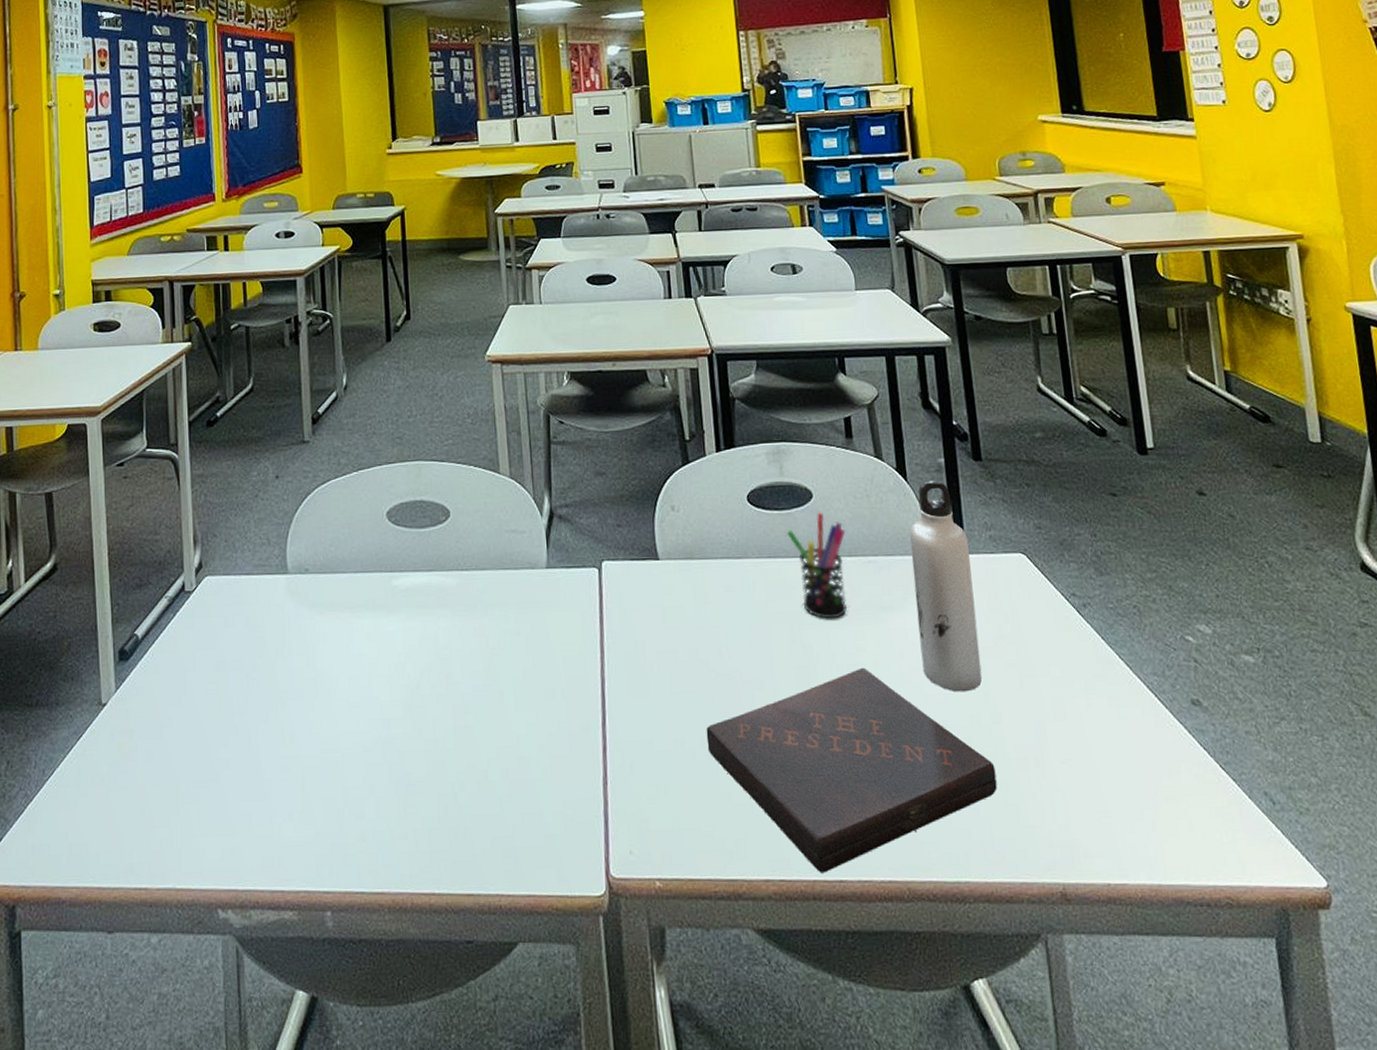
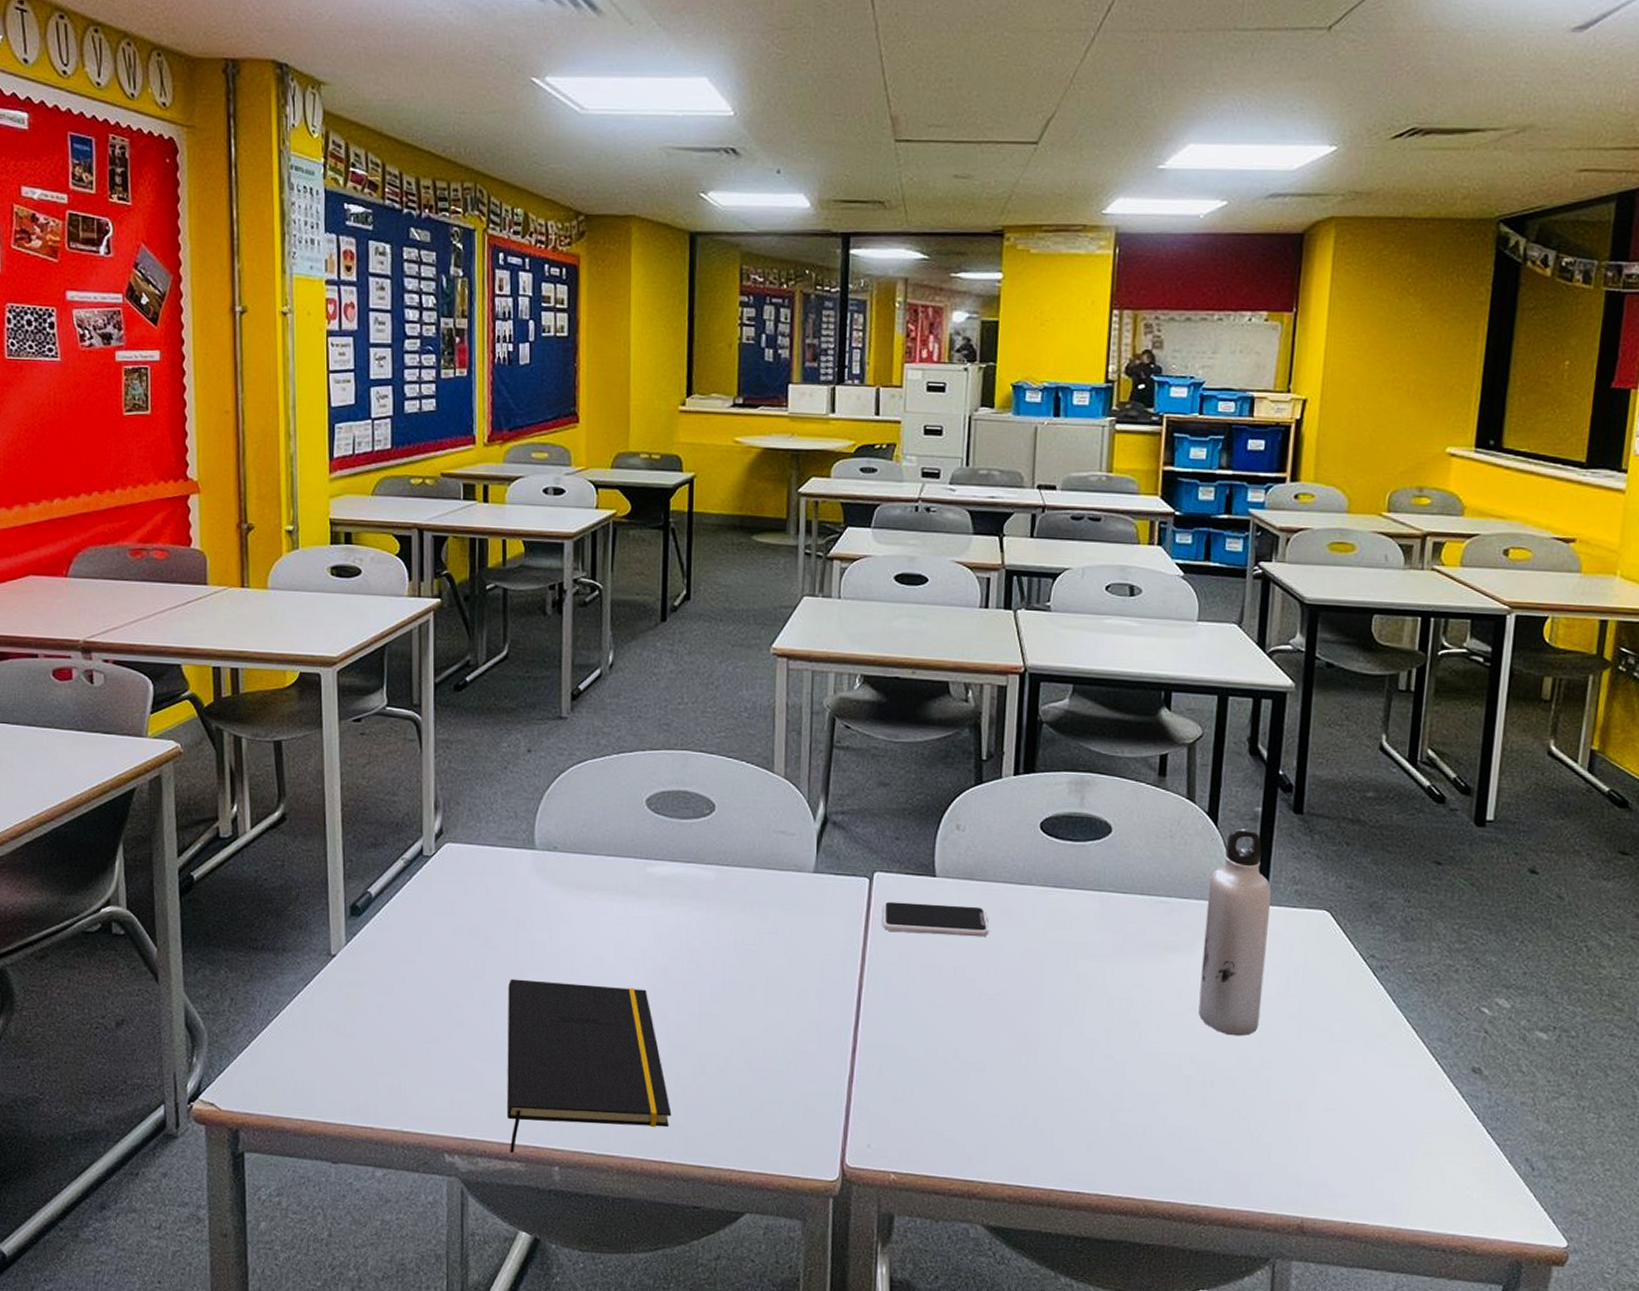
notepad: none [271,706,437,902] -> present [506,979,672,1154]
smartphone: none [613,585,716,620] -> present [881,901,989,938]
book: present [706,667,997,873] -> none [961,1002,1255,1184]
pen holder: present [787,512,847,619] -> none [1078,847,1141,953]

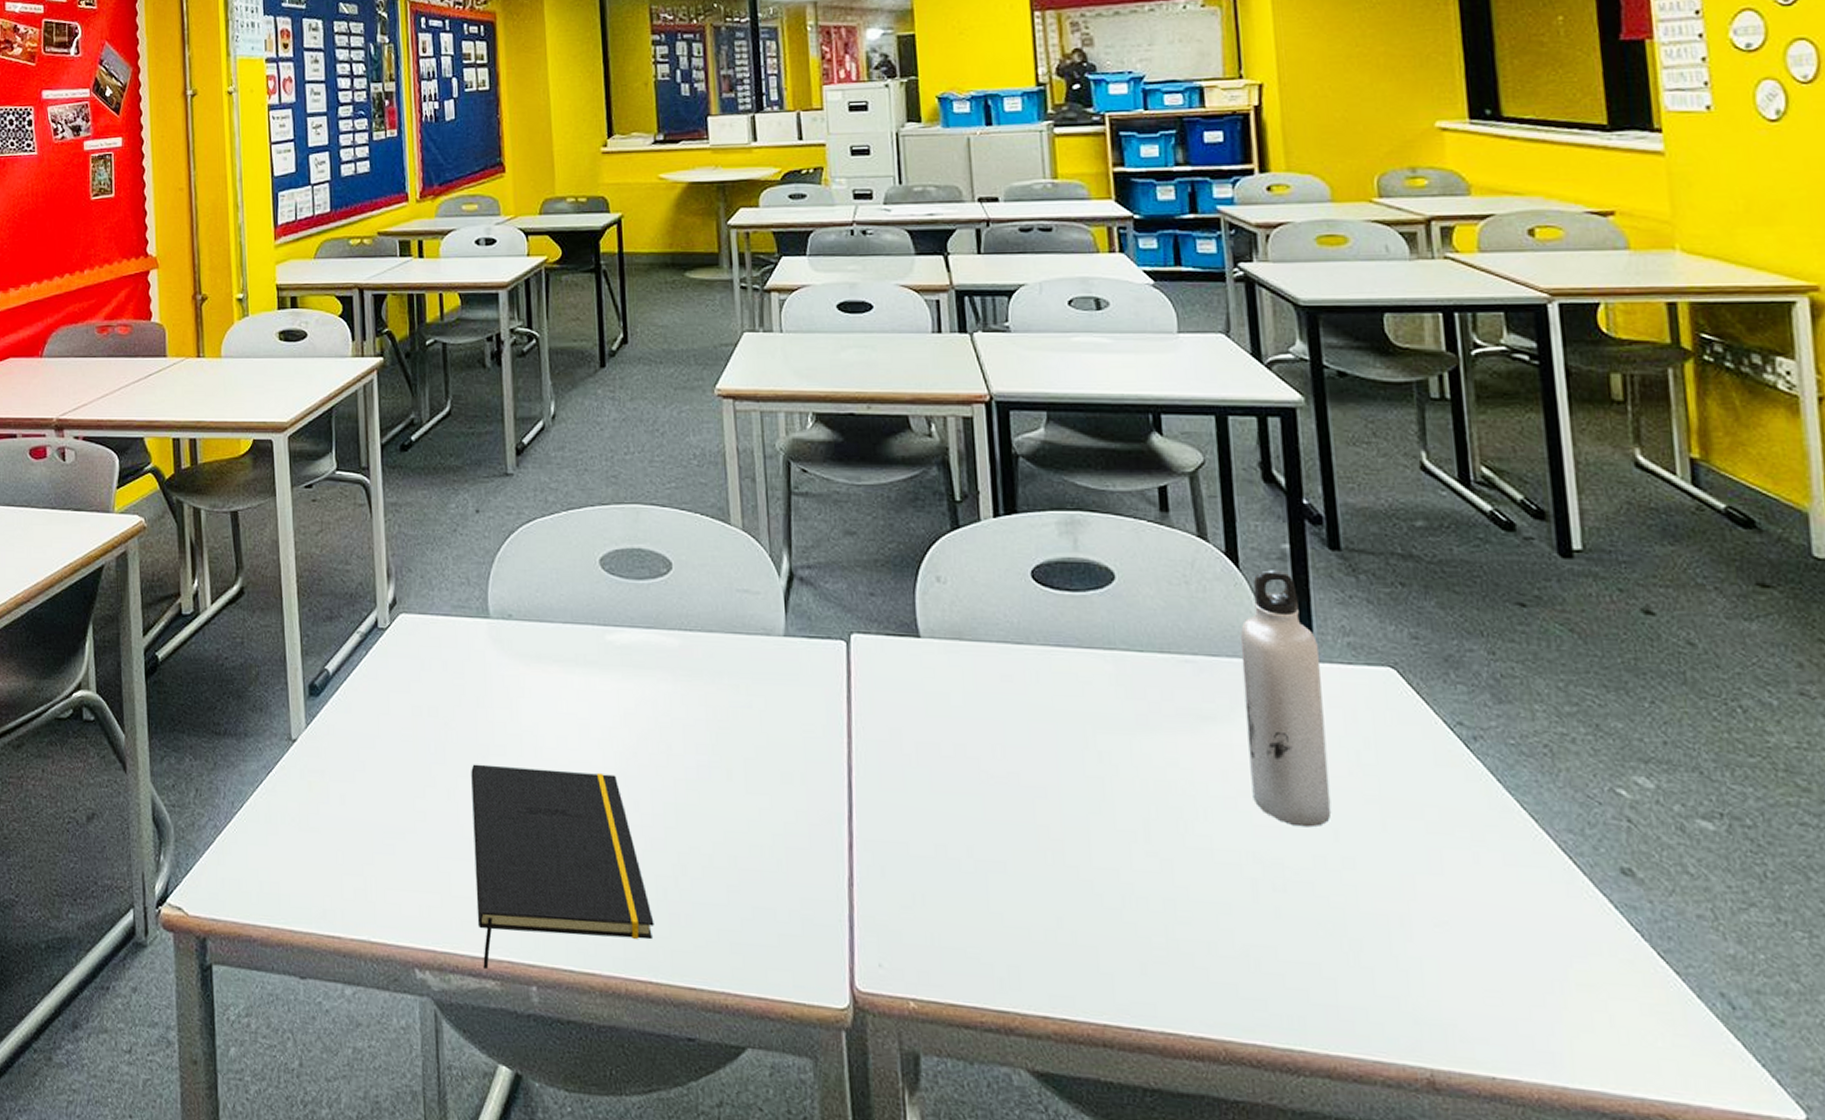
smartphone: present [881,901,989,938] -> none [864,667,989,708]

